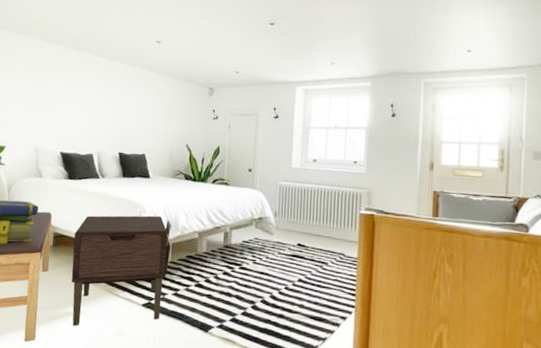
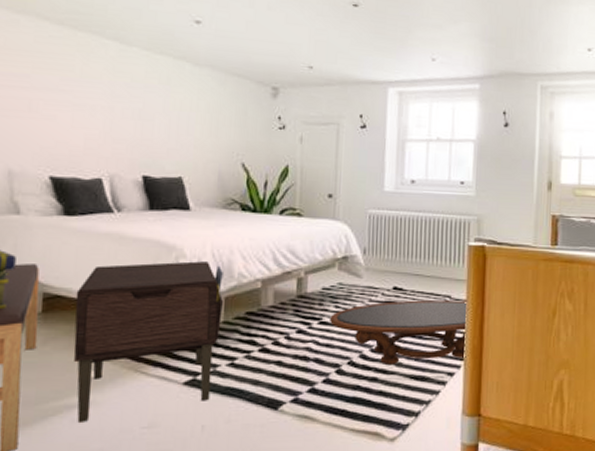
coffee table: none [248,255,360,306] -> present [330,300,469,364]

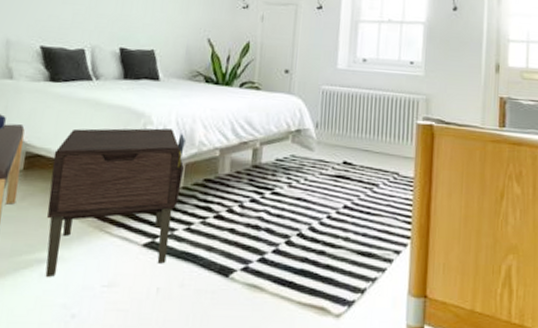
coffee table: present [330,300,469,364] -> none [282,175,417,239]

